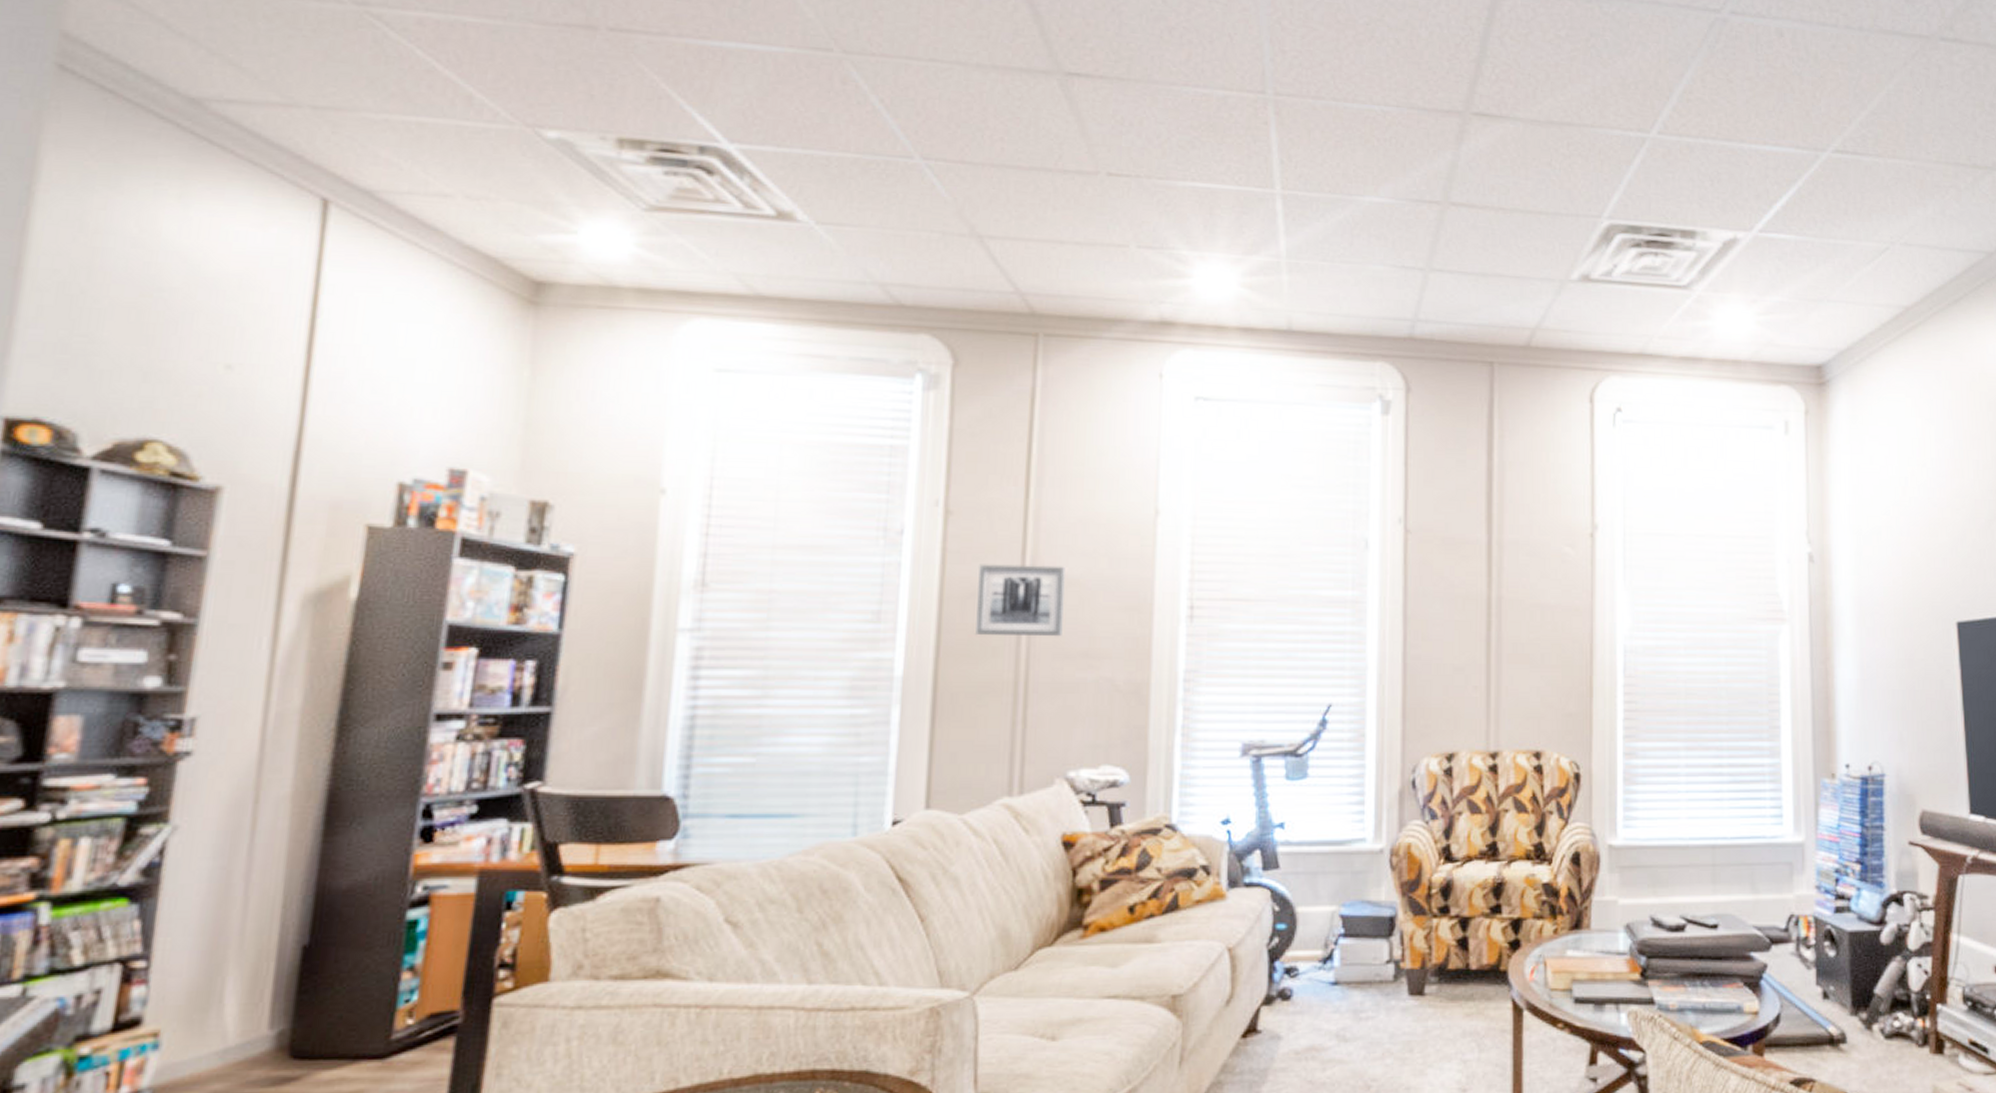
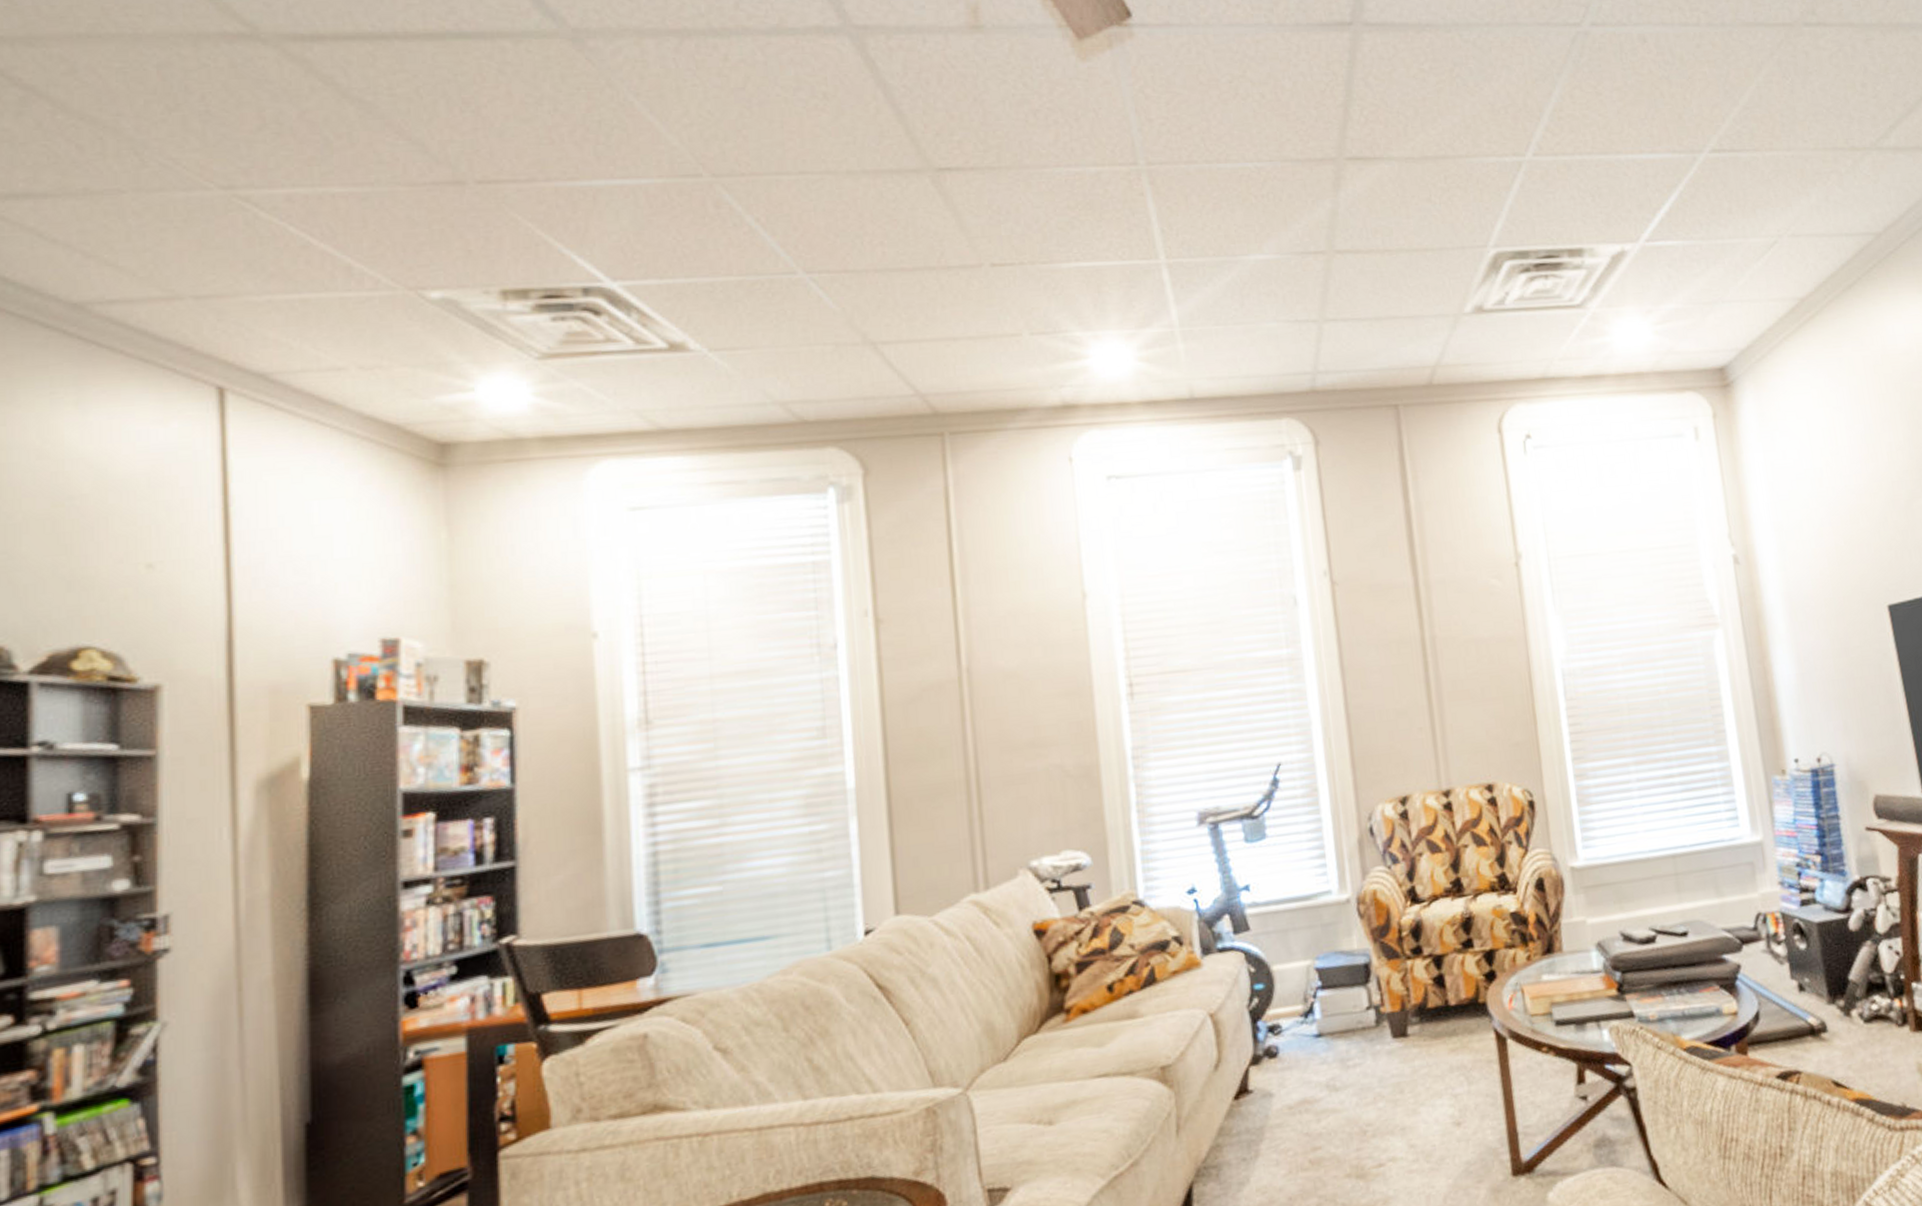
wall art: present [975,564,1065,636] -> none [915,660,1007,738]

